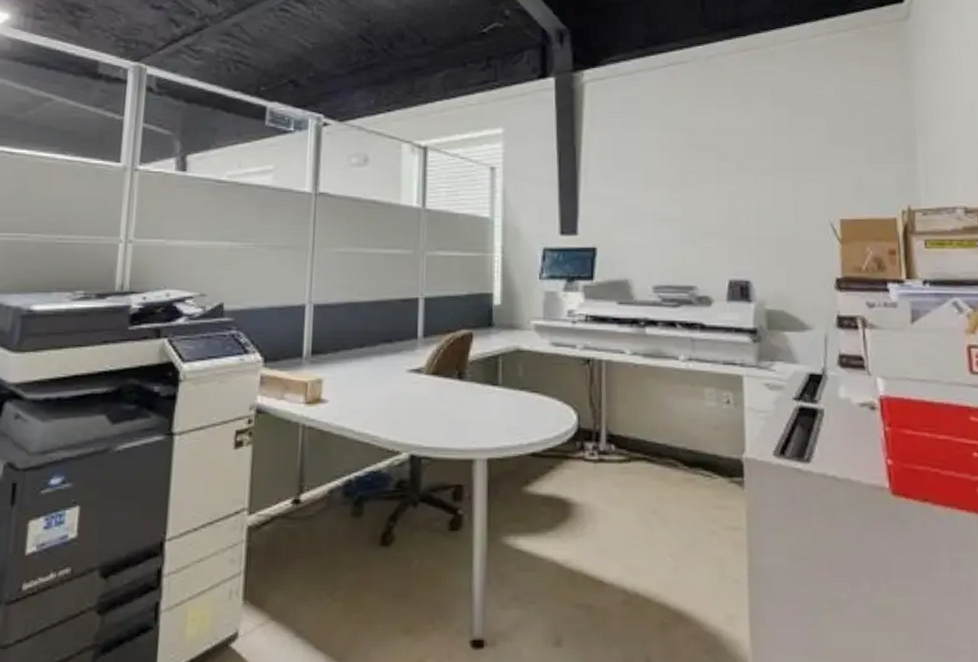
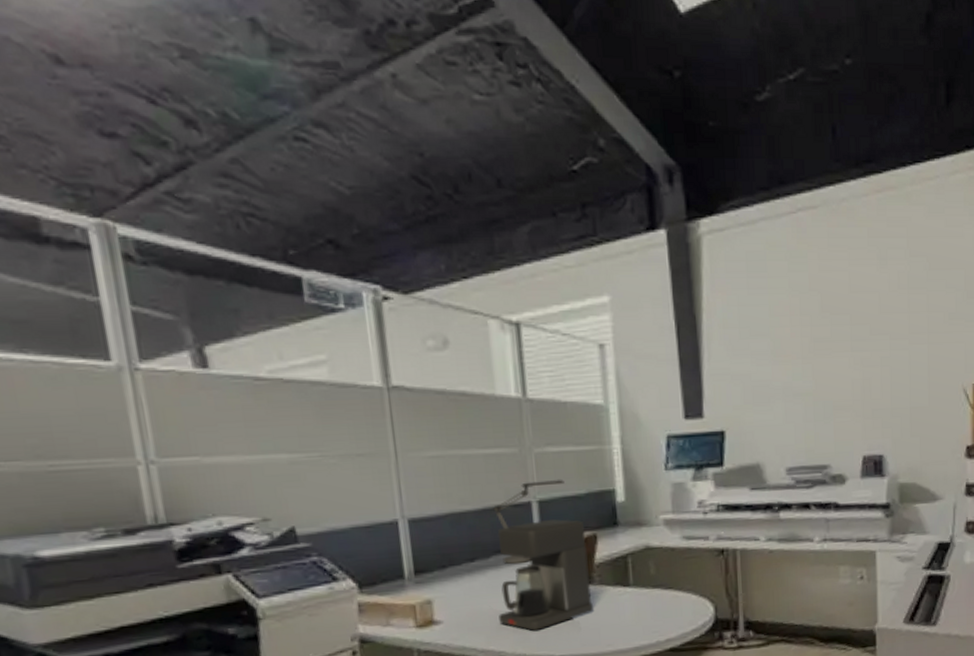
coffee maker: none [377,316,463,419] -> present [498,519,593,631]
desk lamp: none [385,280,449,353] -> present [493,478,565,564]

